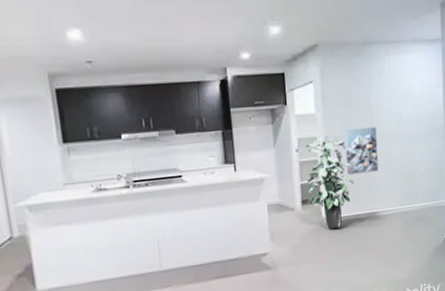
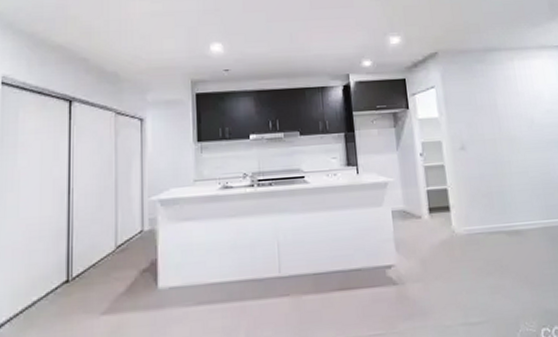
indoor plant: present [306,135,355,229] -> none [430,140,487,243]
wall art: present [344,126,379,175] -> none [471,132,513,182]

